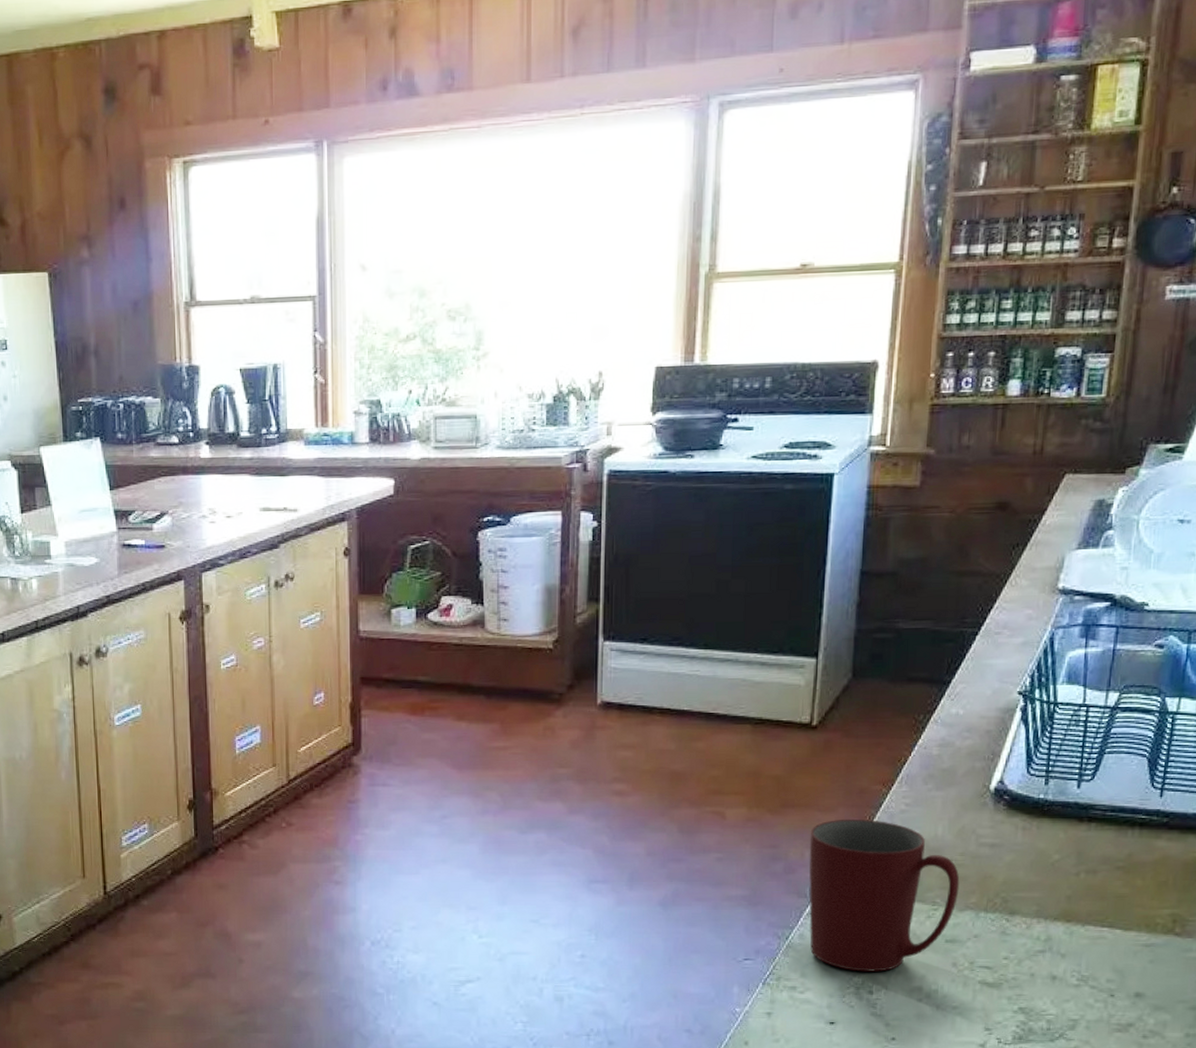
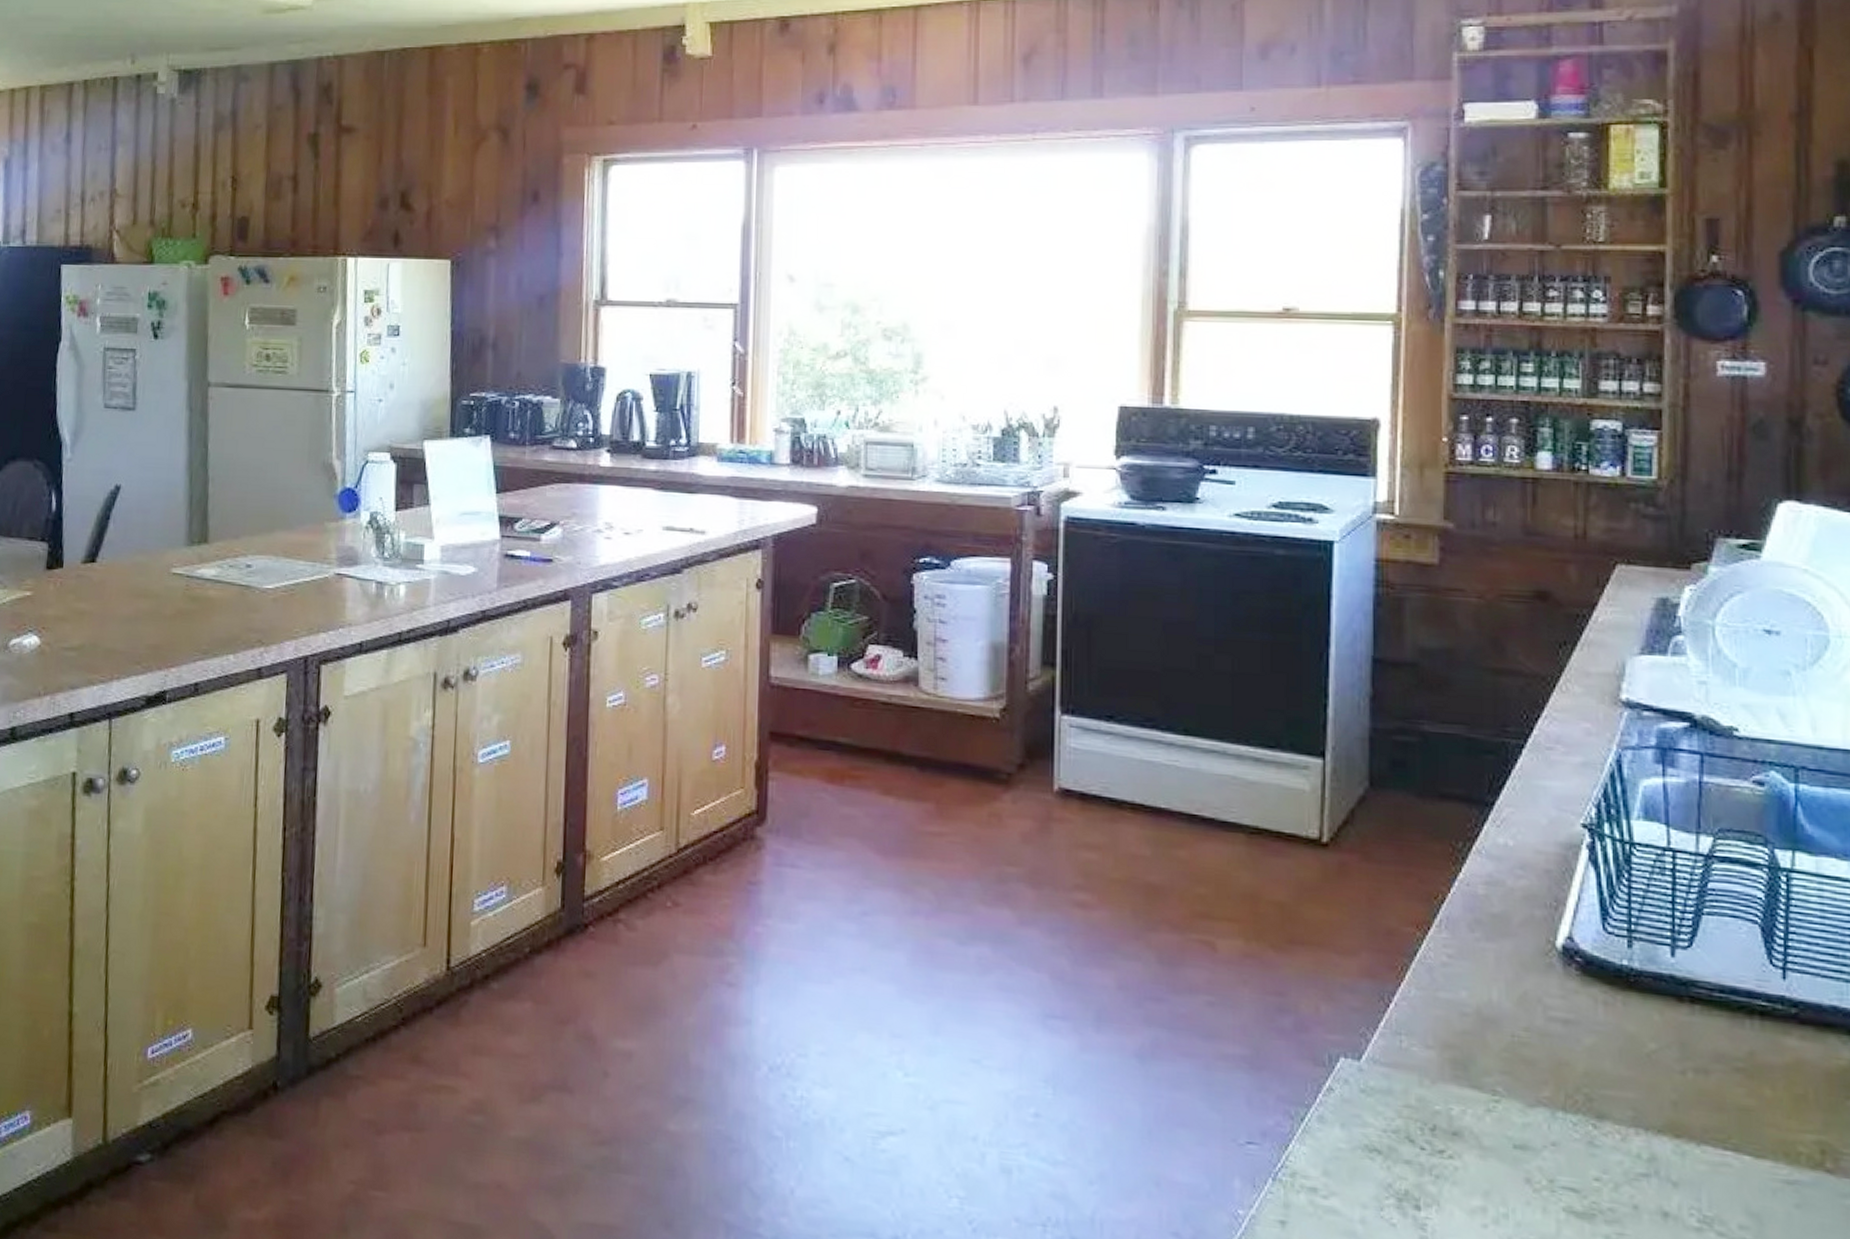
mug: present [808,818,960,972] -> none [1326,966,1527,1180]

